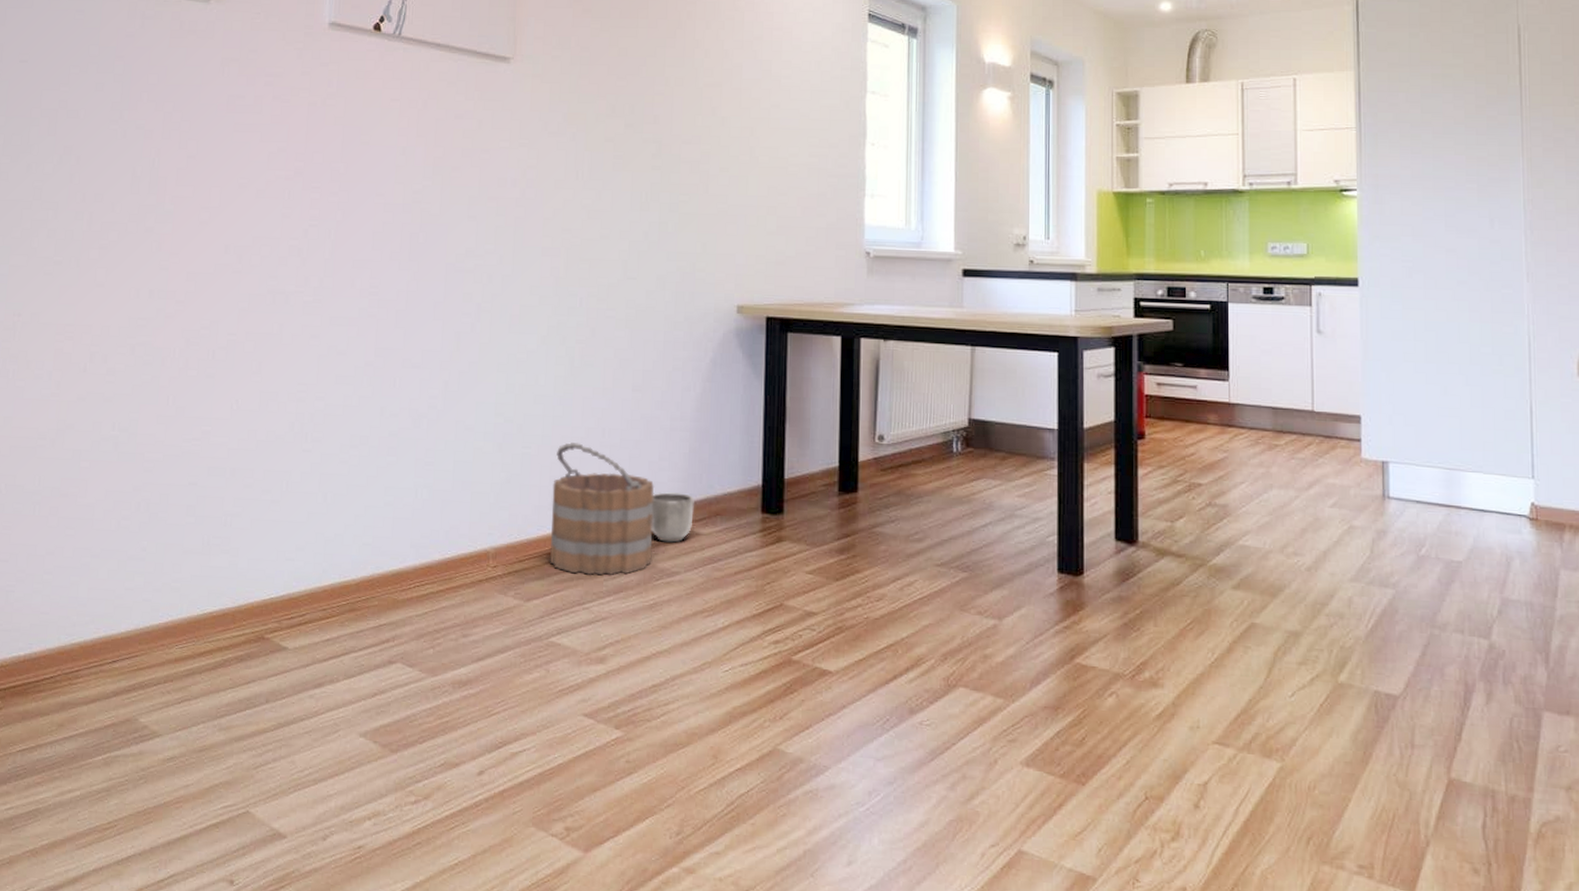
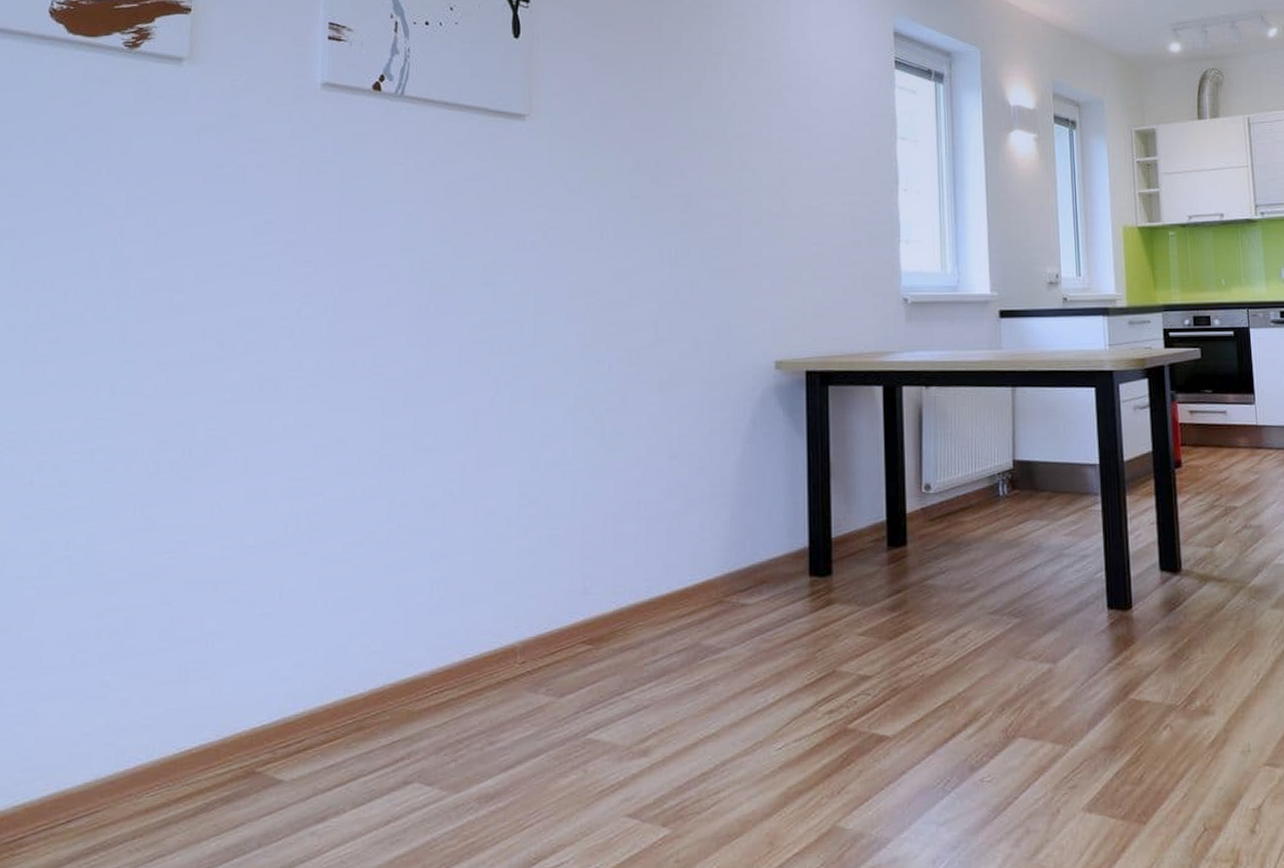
bucket: present [549,443,655,576] -> none [583,519,696,662]
planter: present [651,492,694,543] -> none [693,563,738,617]

